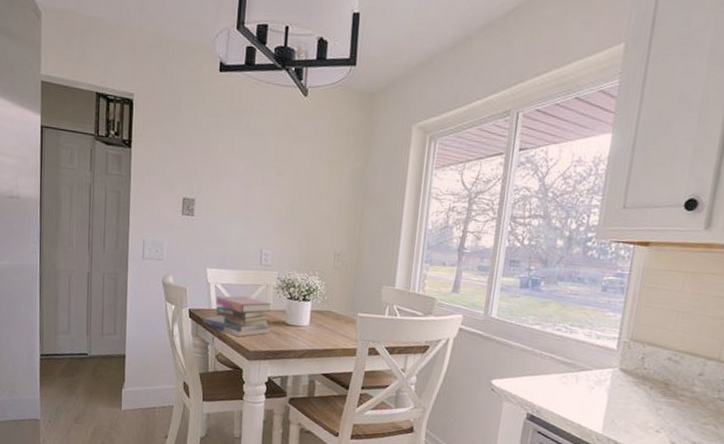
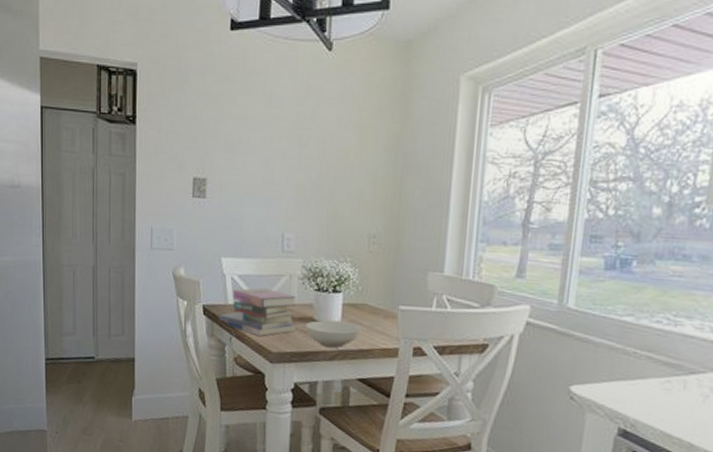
bowl: none [279,324,326,348] -> present [305,320,361,349]

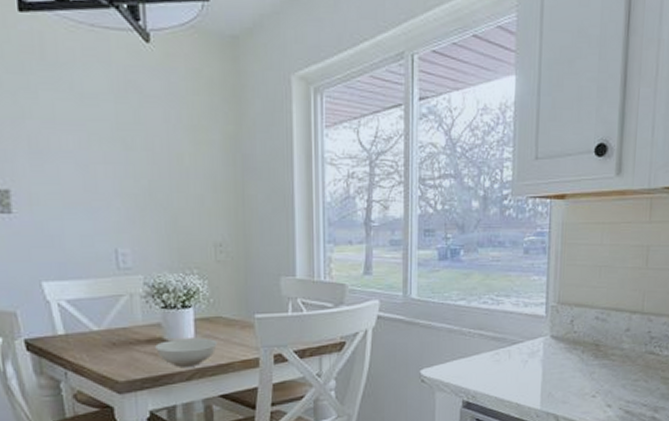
books: present [218,288,296,337] -> none [47,311,144,367]

